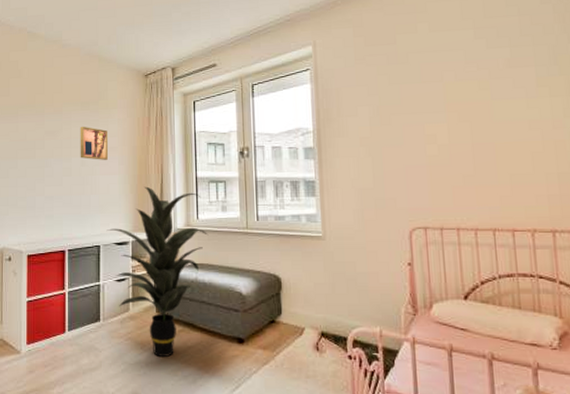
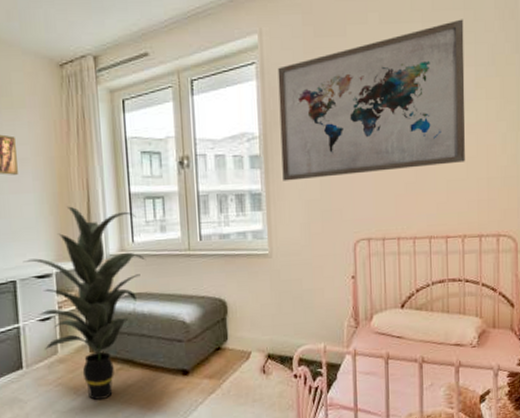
wall art: none [330,24,530,171] -> present [277,19,466,181]

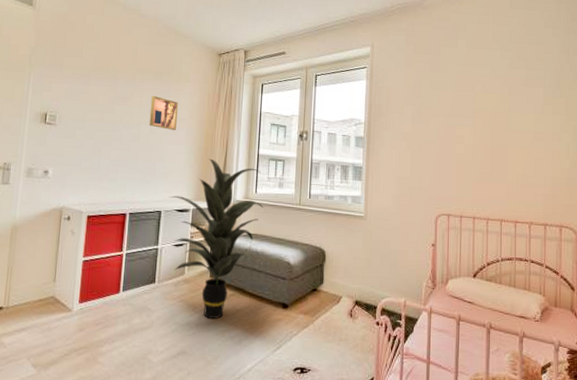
wall art: present [277,19,466,181] -> none [380,51,535,162]

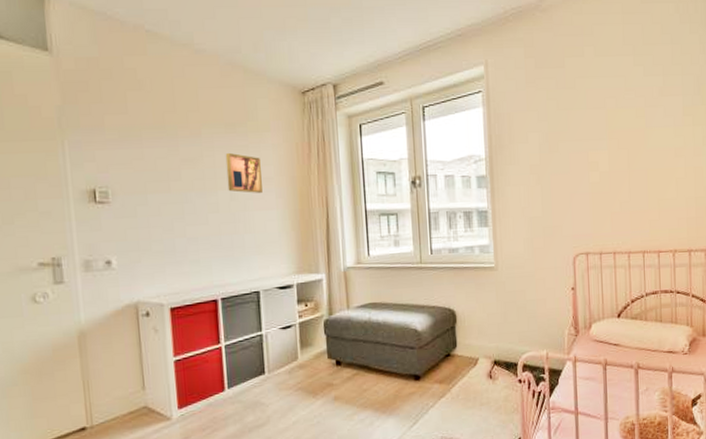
indoor plant: present [169,158,265,319] -> none [266,222,381,403]

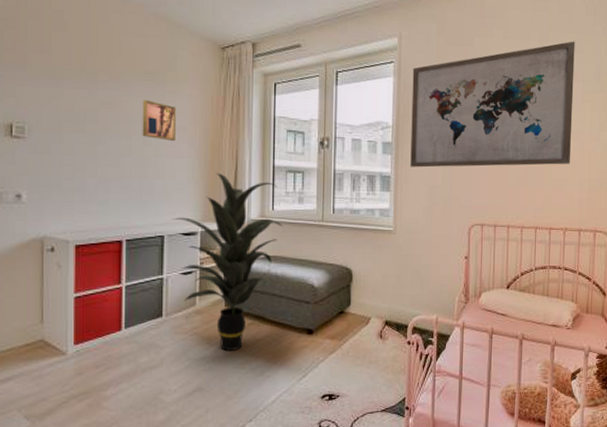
indoor plant: none [266,222,381,403] -> present [172,173,284,351]
wall art: none [502,53,675,200] -> present [410,41,575,168]

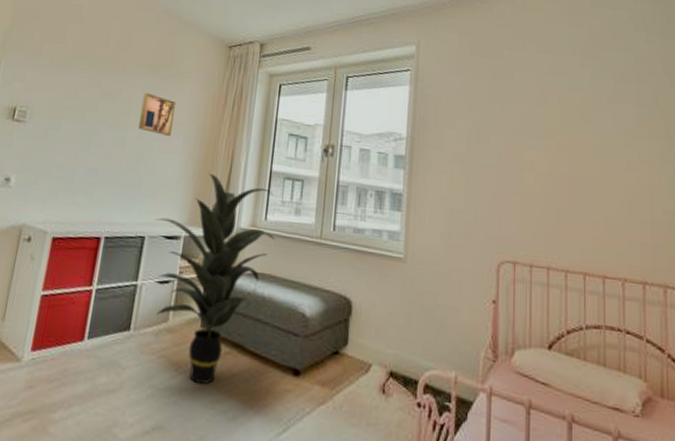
wall art: present [410,41,575,168] -> none [426,59,626,199]

